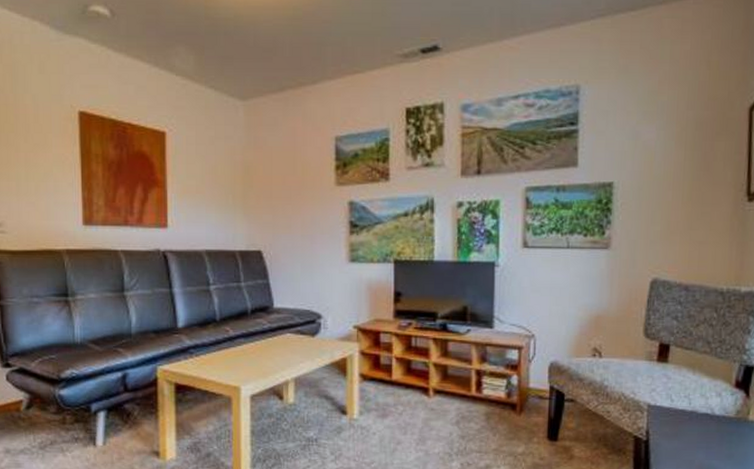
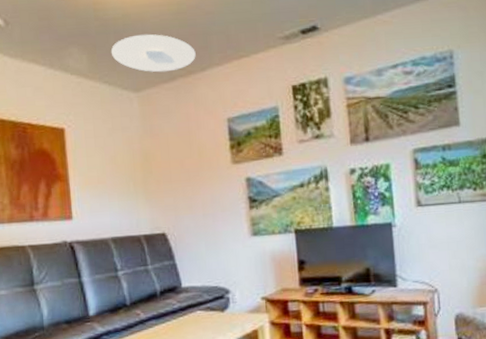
ceiling light: none [219,38,308,82] -> present [110,34,196,73]

